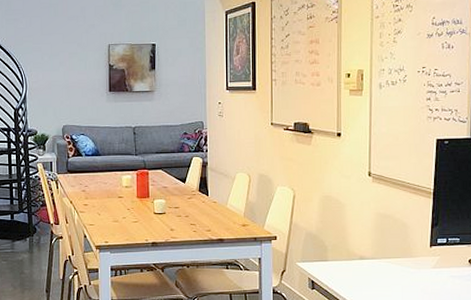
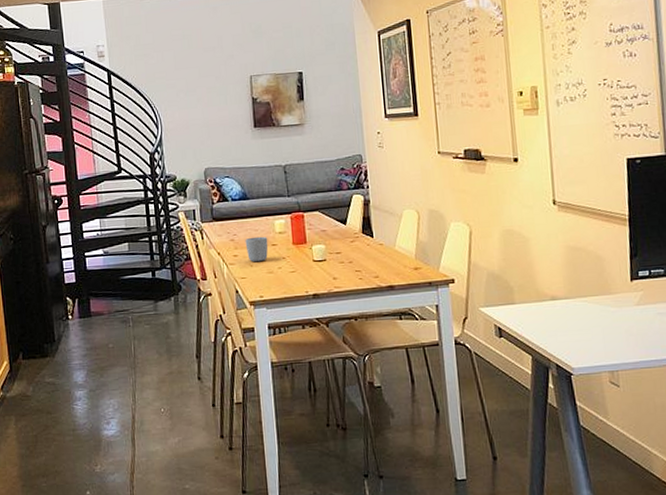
mug: none [95,189,115,212] -> present [245,236,268,262]

